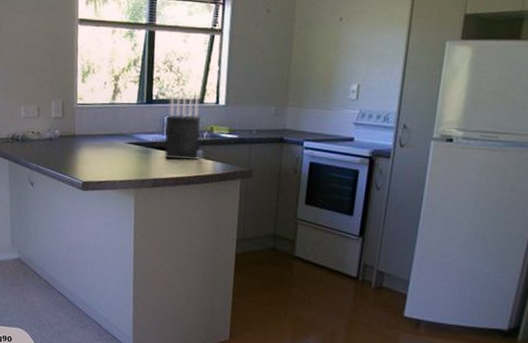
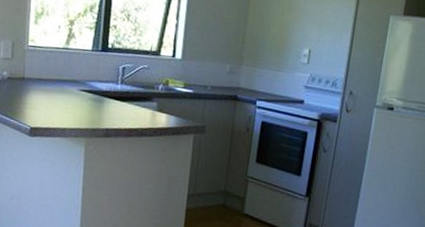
knife block: present [163,94,200,161] -> none [117,43,156,113]

